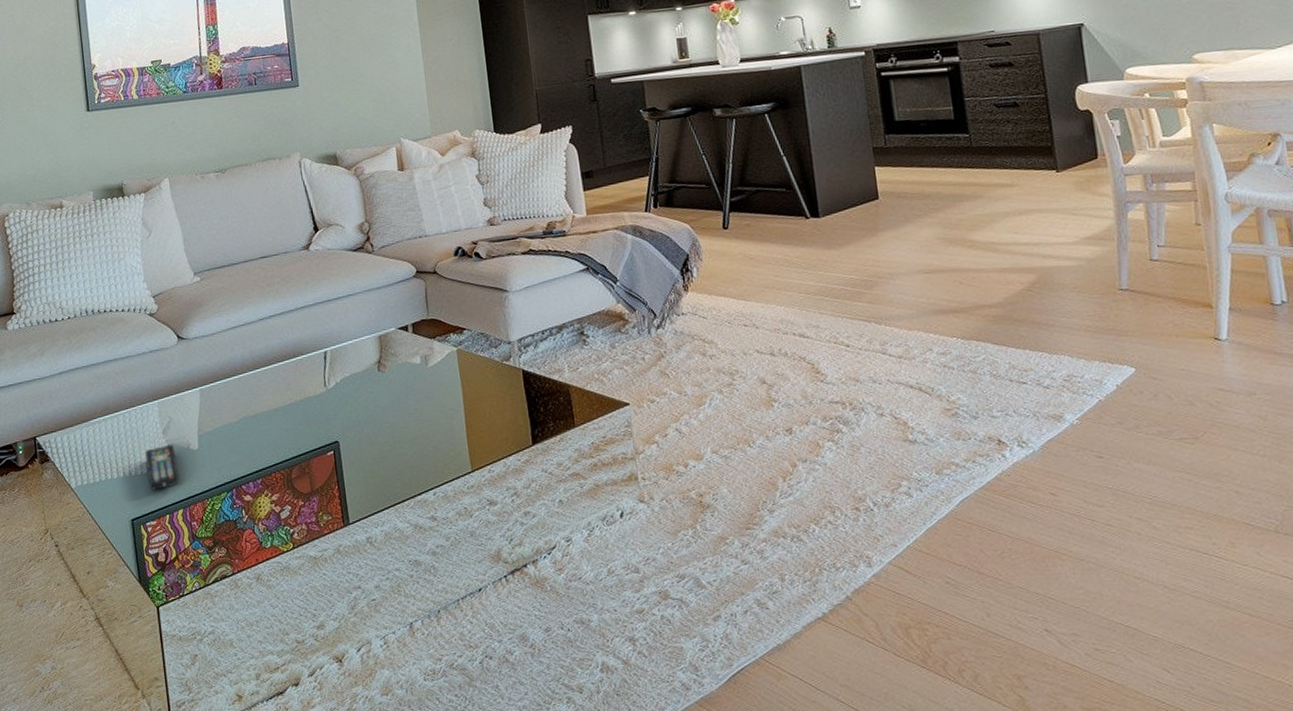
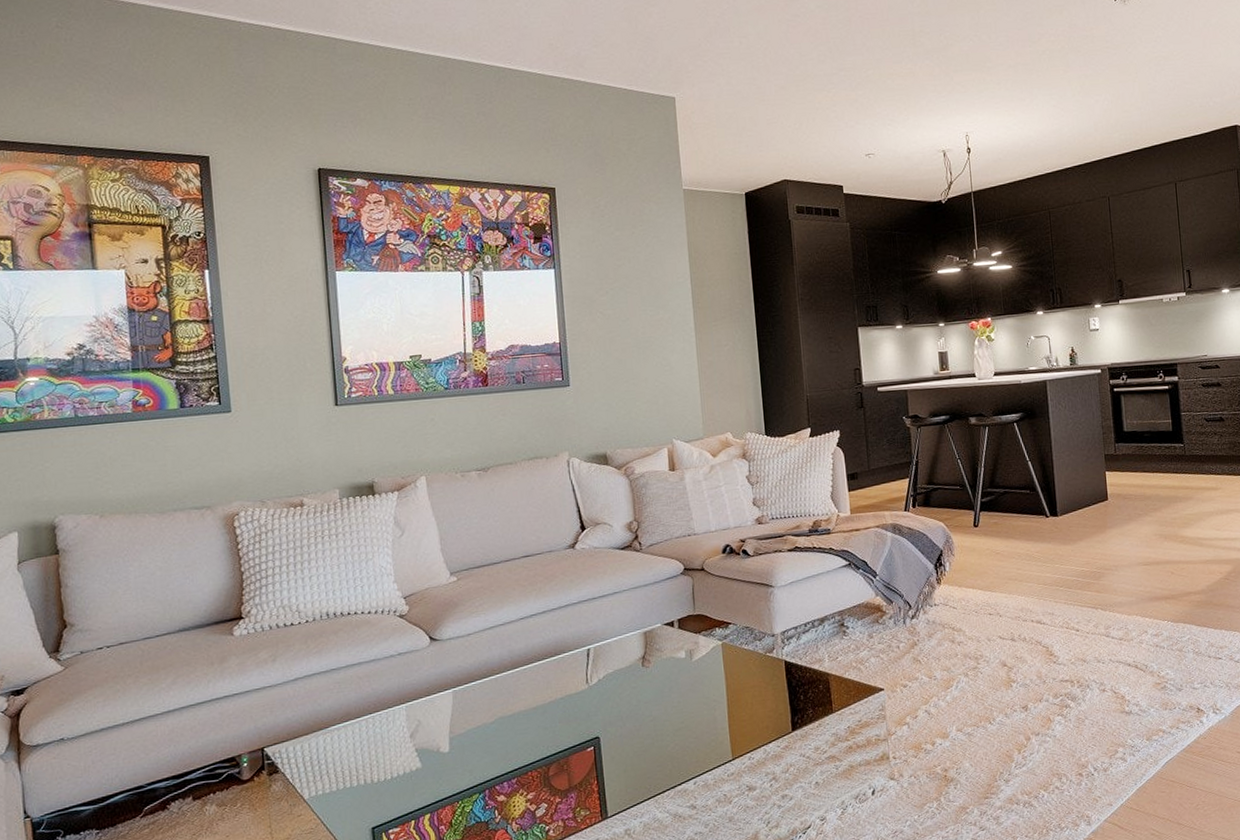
remote control: present [145,444,180,490] -> none [390,748,428,796]

